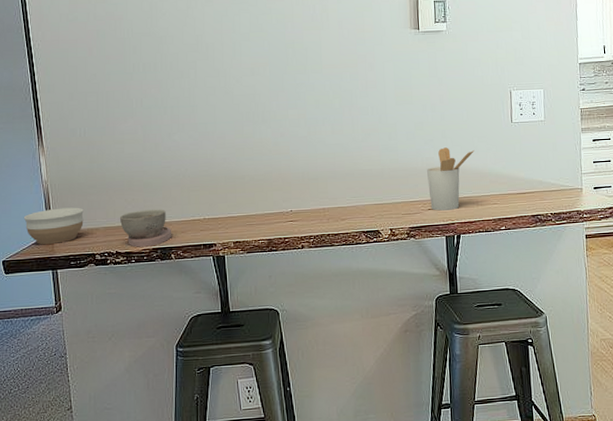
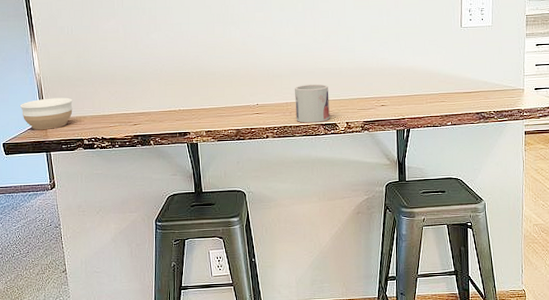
bowl: present [119,209,172,247] -> none [104,100,151,134]
mug: none [332,186,372,231] -> present [295,83,330,123]
utensil holder: present [427,147,475,211] -> none [381,49,426,107]

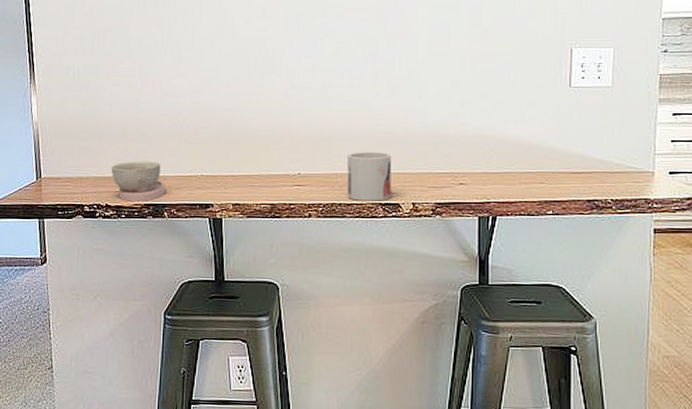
bowl: present [19,97,73,130] -> none [11,152,74,191]
bowl: none [104,100,151,134] -> present [111,161,166,202]

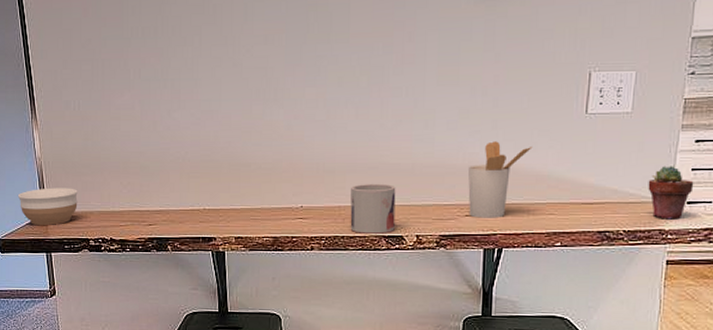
bowl: none [11,152,74,191] -> present [17,187,78,225]
bowl: present [111,161,166,202] -> none [114,195,169,236]
utensil holder: none [461,112,521,187] -> present [468,141,533,218]
potted succulent: none [631,137,674,189] -> present [648,166,694,220]

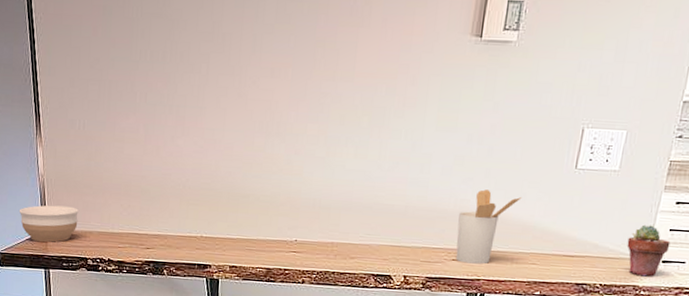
mug: present [350,183,396,234] -> none [341,222,388,272]

